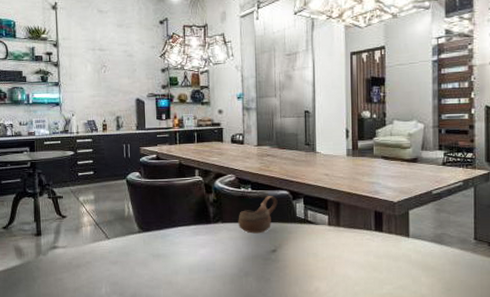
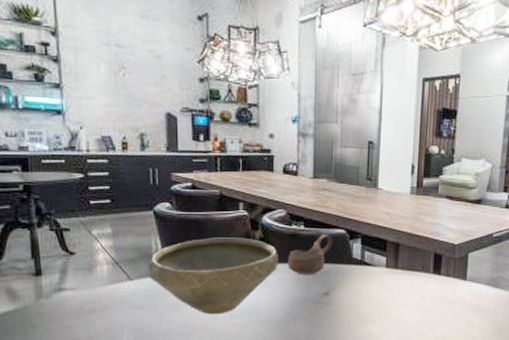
bowl: none [122,200,230,270] -> present [148,237,278,315]

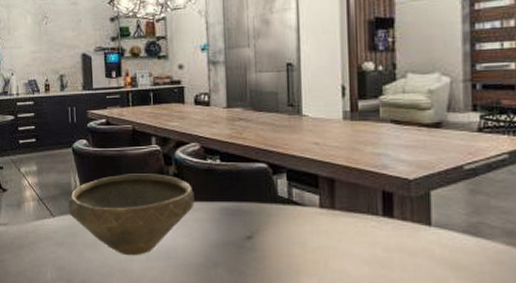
cup: present [287,235,333,275] -> none [204,169,254,216]

